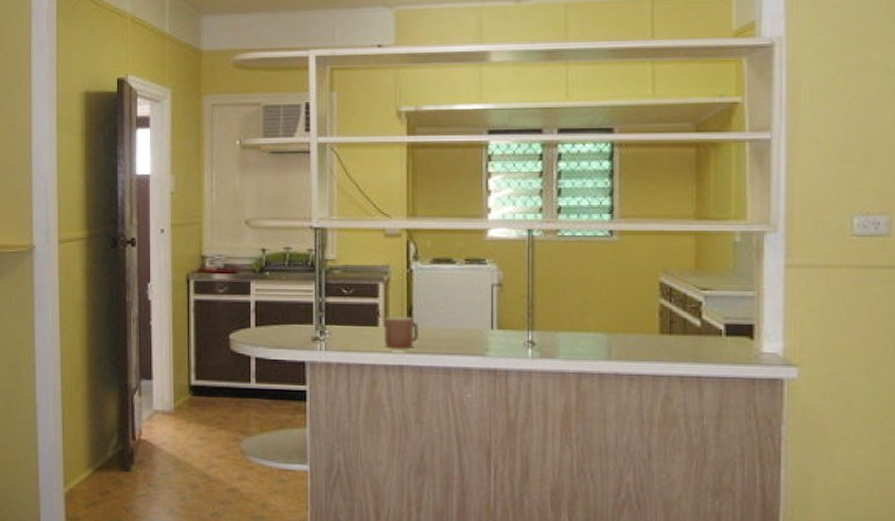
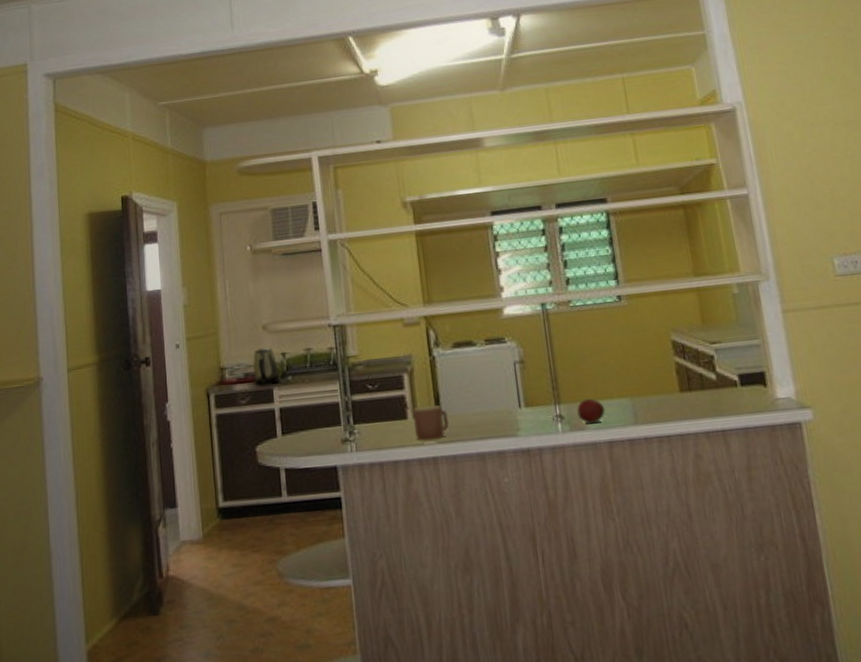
kettle: none [232,241,258,280] -> present [252,347,280,388]
fruit: none [550,328,579,354] -> present [577,398,605,424]

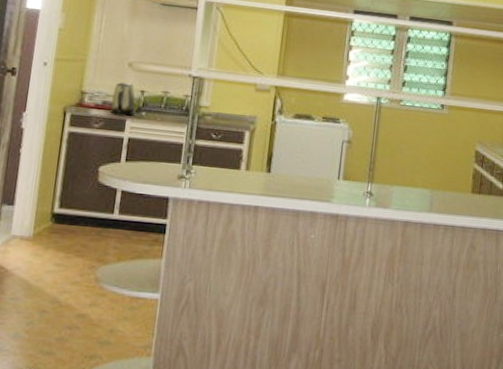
mug: present [413,404,450,443] -> none [244,161,276,194]
fruit: present [577,398,605,424] -> none [384,183,408,205]

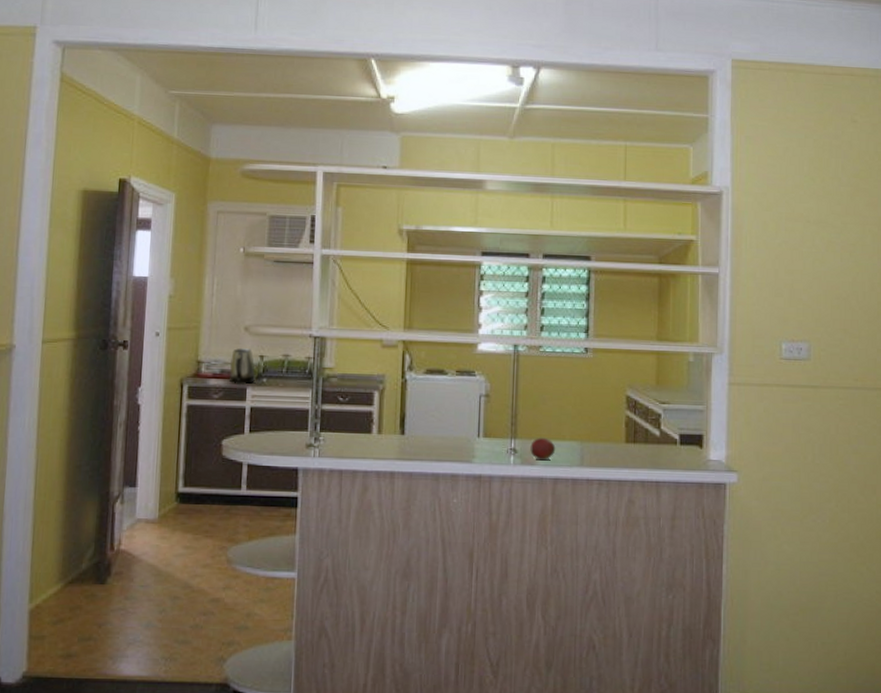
fruit: none [384,183,408,205] -> present [530,437,556,461]

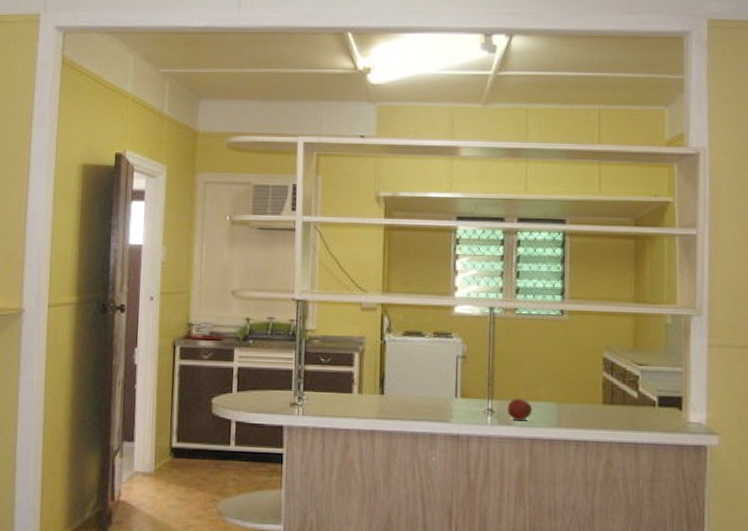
kettle: present [229,347,255,386] -> none [218,310,242,347]

